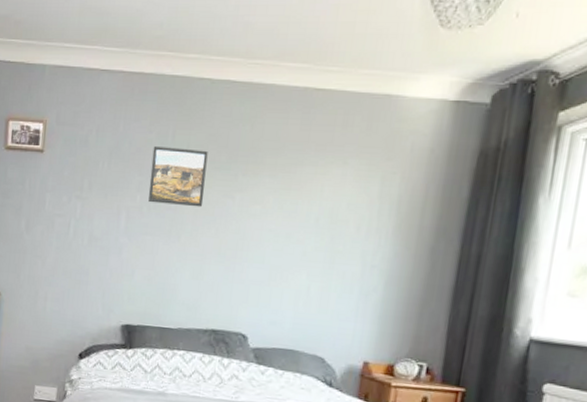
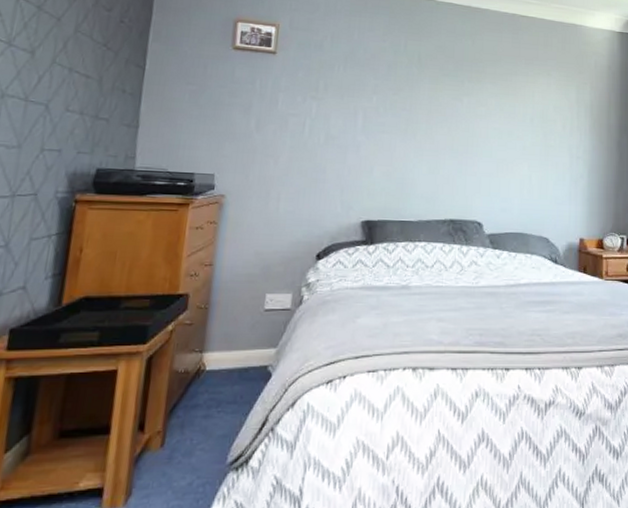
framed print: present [148,145,208,207] -> none [384,53,437,109]

